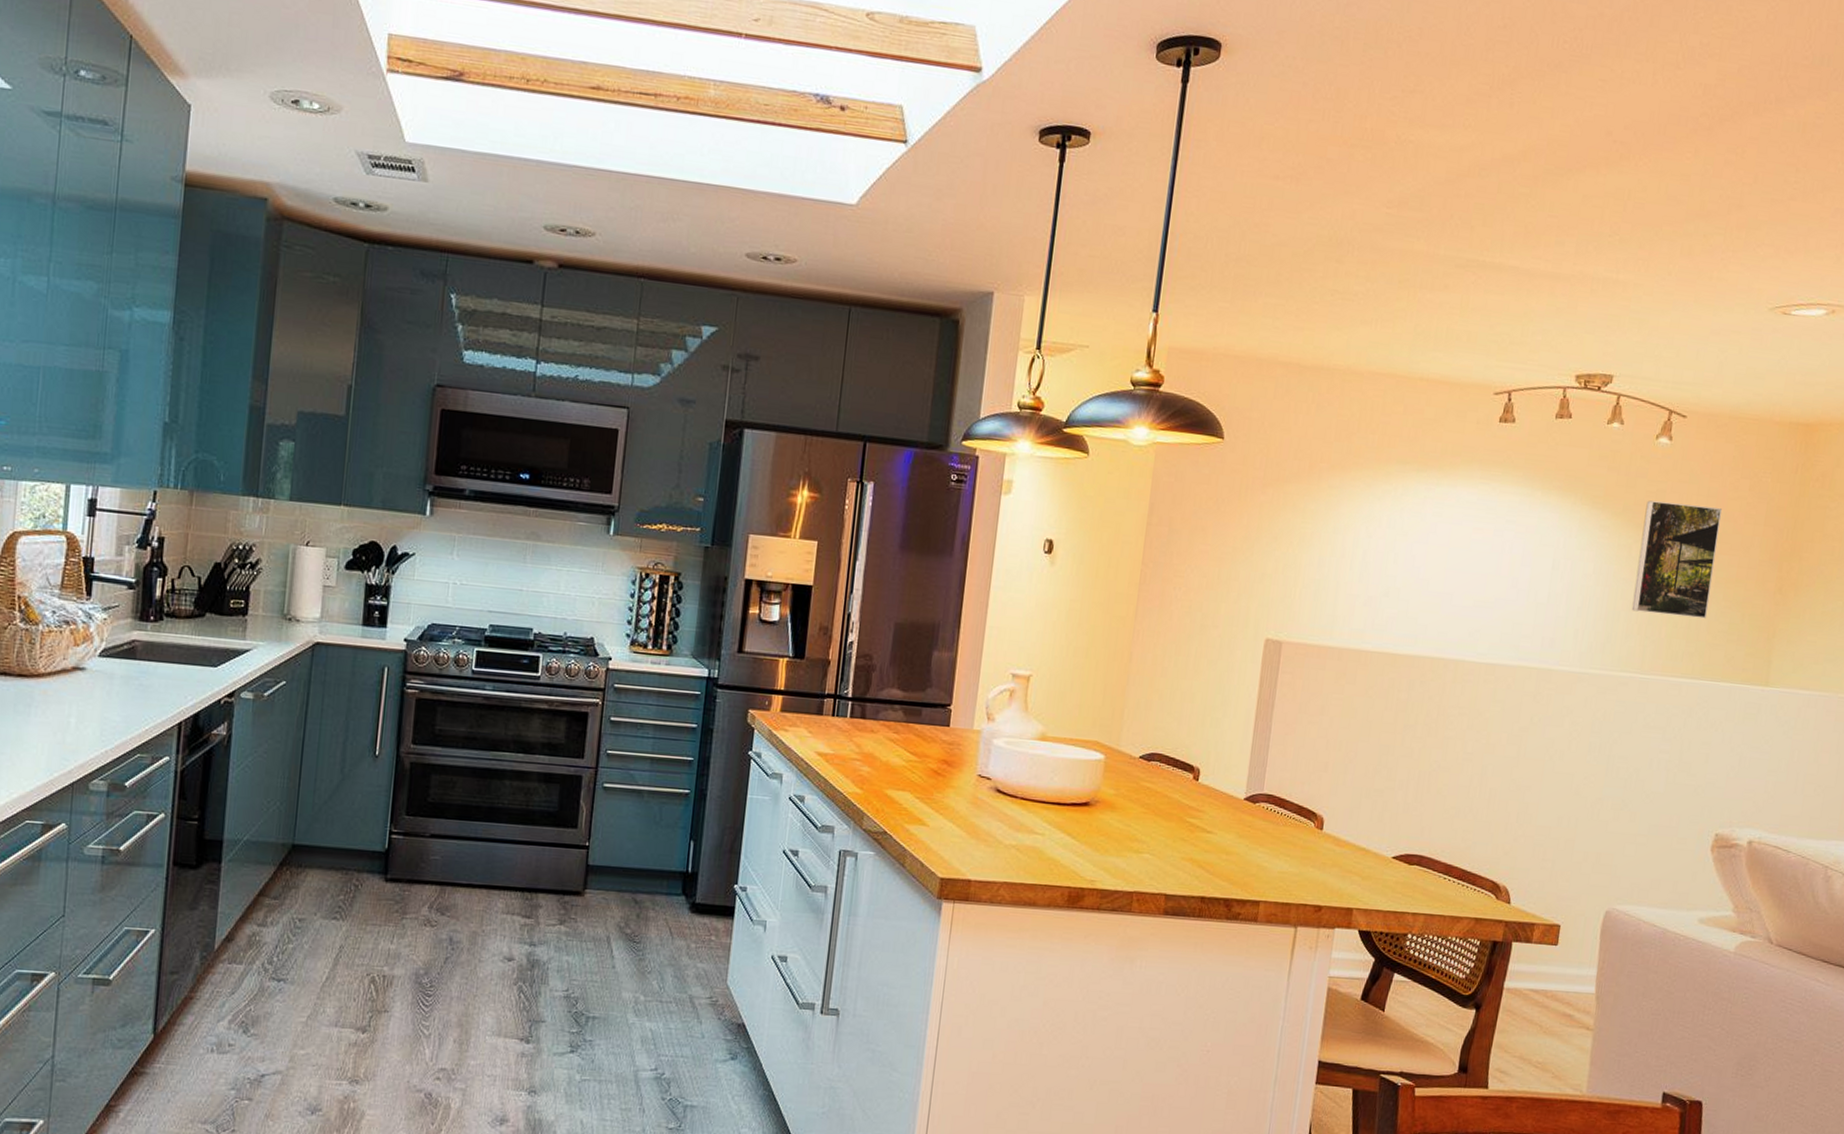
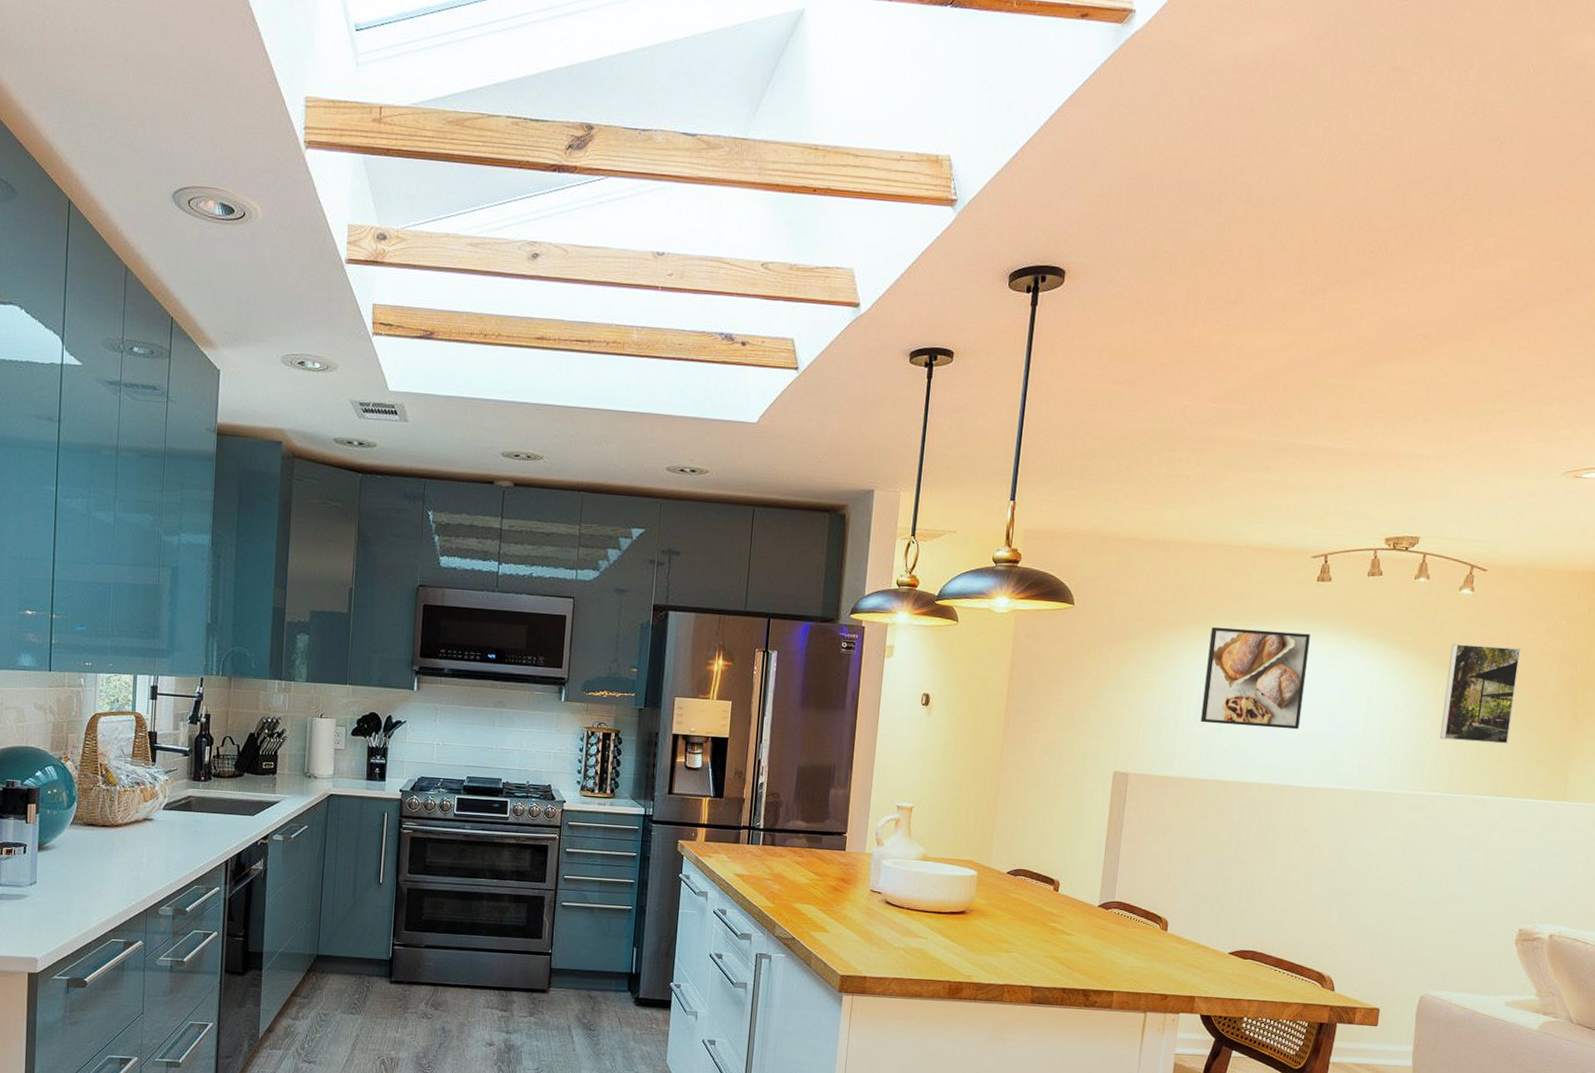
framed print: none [1365,471,1491,595] -> present [1200,626,1311,730]

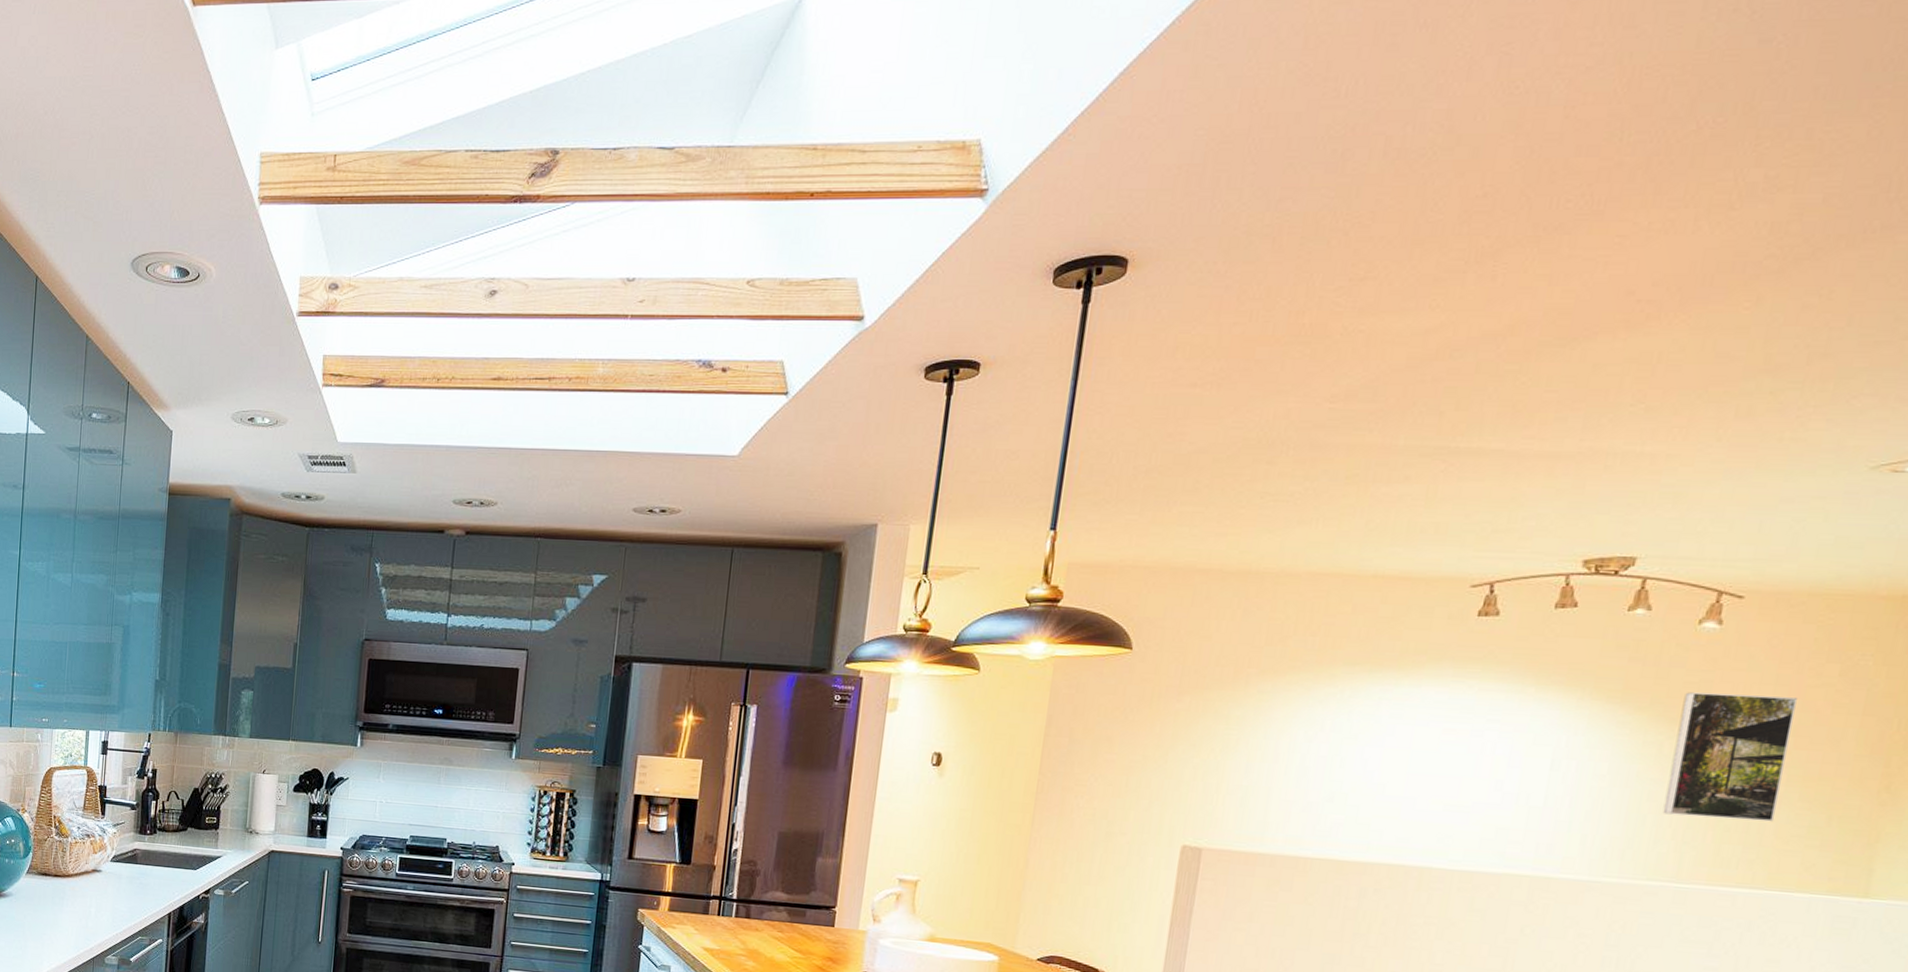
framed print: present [1200,626,1311,730] -> none [1304,673,1467,799]

